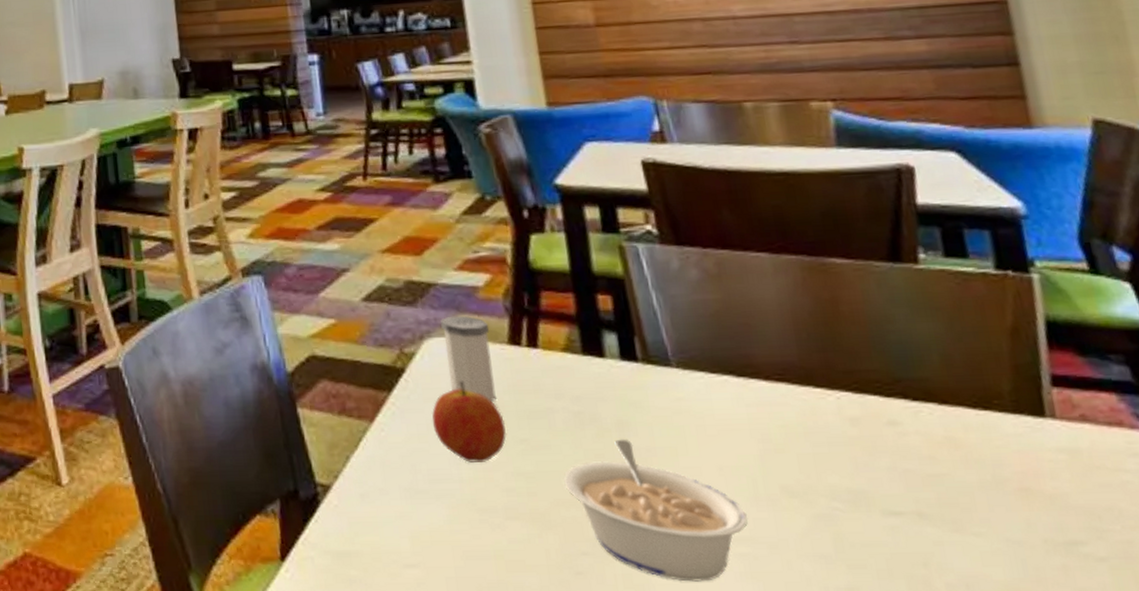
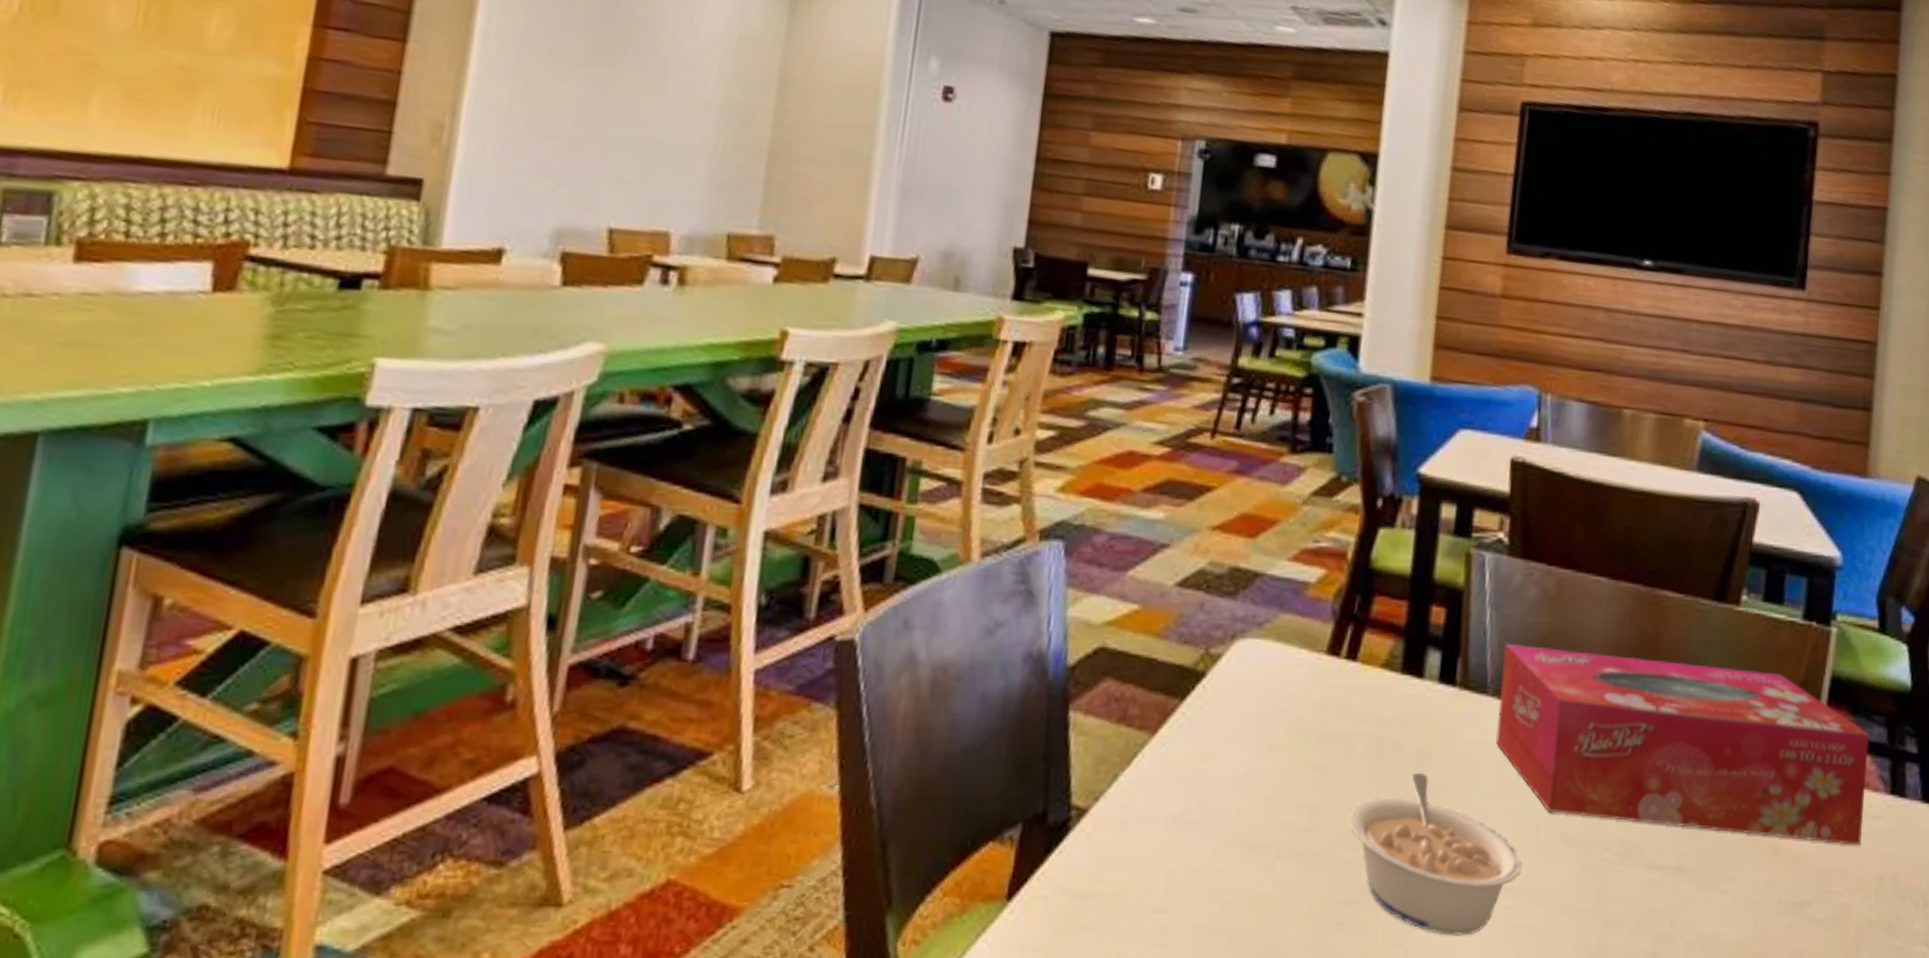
fruit: present [432,380,507,462] -> none [1222,692,1302,790]
salt shaker: present [441,316,496,402] -> none [1251,614,1311,720]
tissue box: none [678,320,1130,485] -> present [1496,643,1869,847]

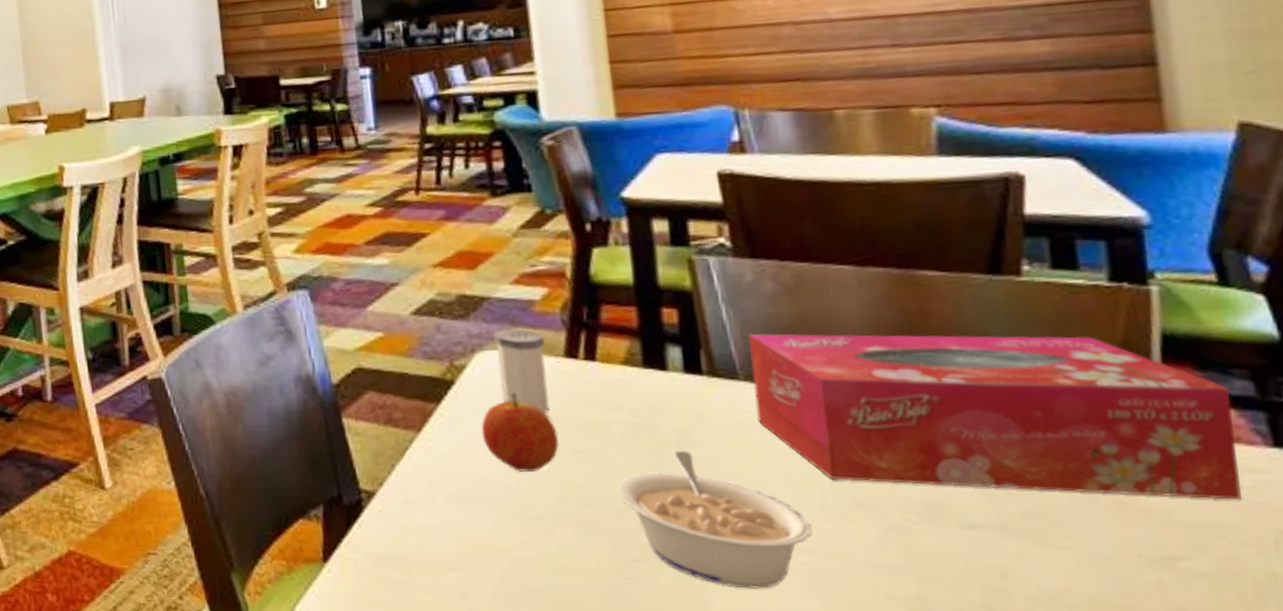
fruit: none [1222,692,1302,790] -> present [481,392,560,472]
salt shaker: none [1251,614,1311,720] -> present [493,329,550,414]

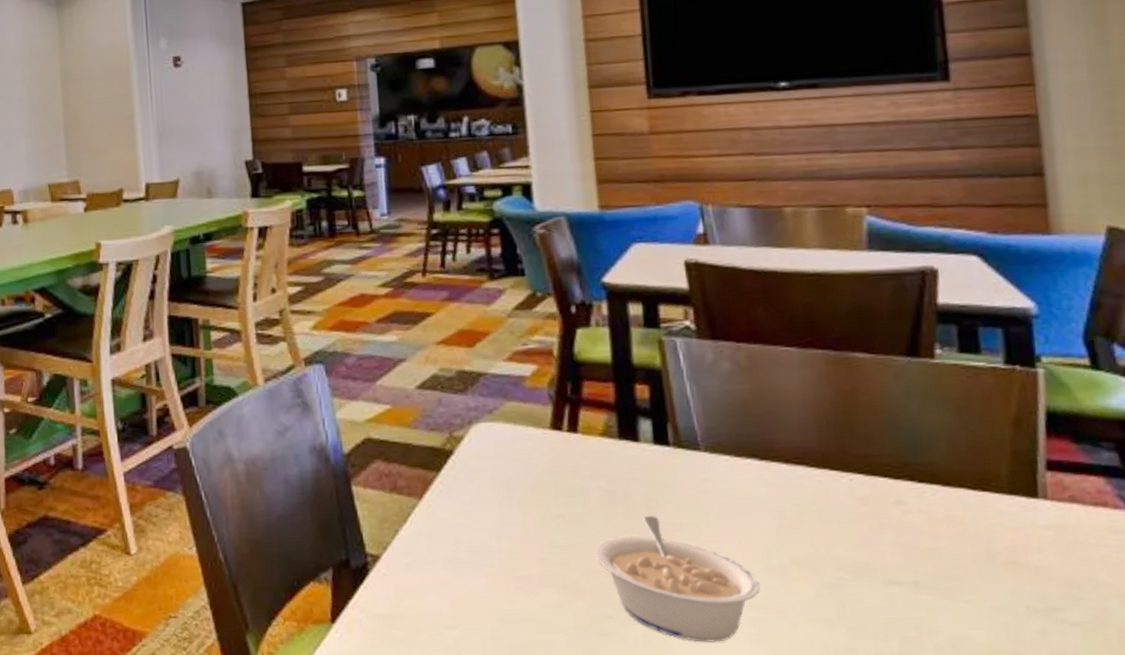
fruit: present [481,392,560,472] -> none [476,462,545,536]
salt shaker: present [493,329,550,414] -> none [489,403,537,481]
tissue box: present [748,333,1241,501] -> none [708,408,1108,558]

